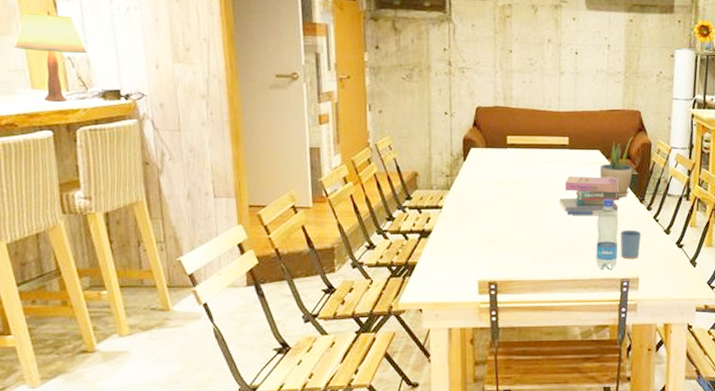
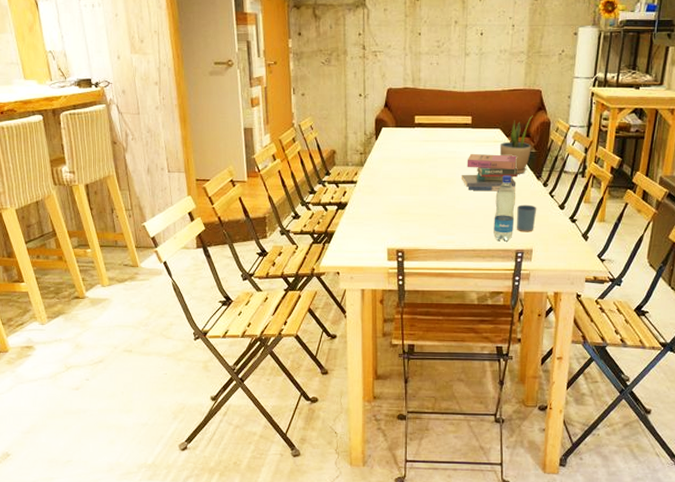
table lamp: present [13,10,87,102] -> none [8,9,64,90]

